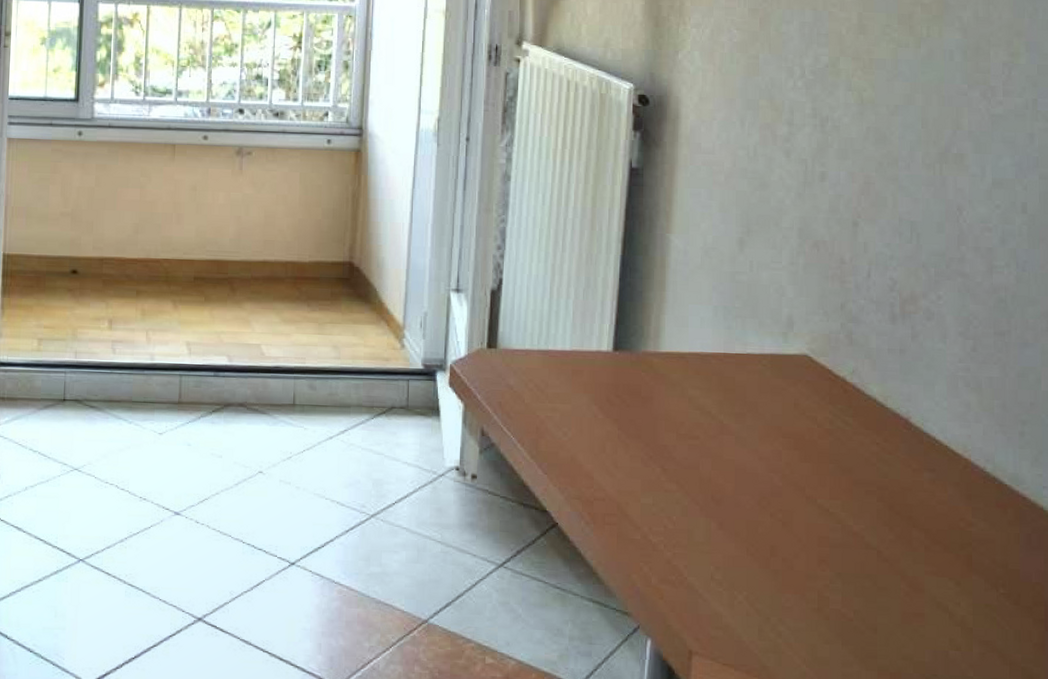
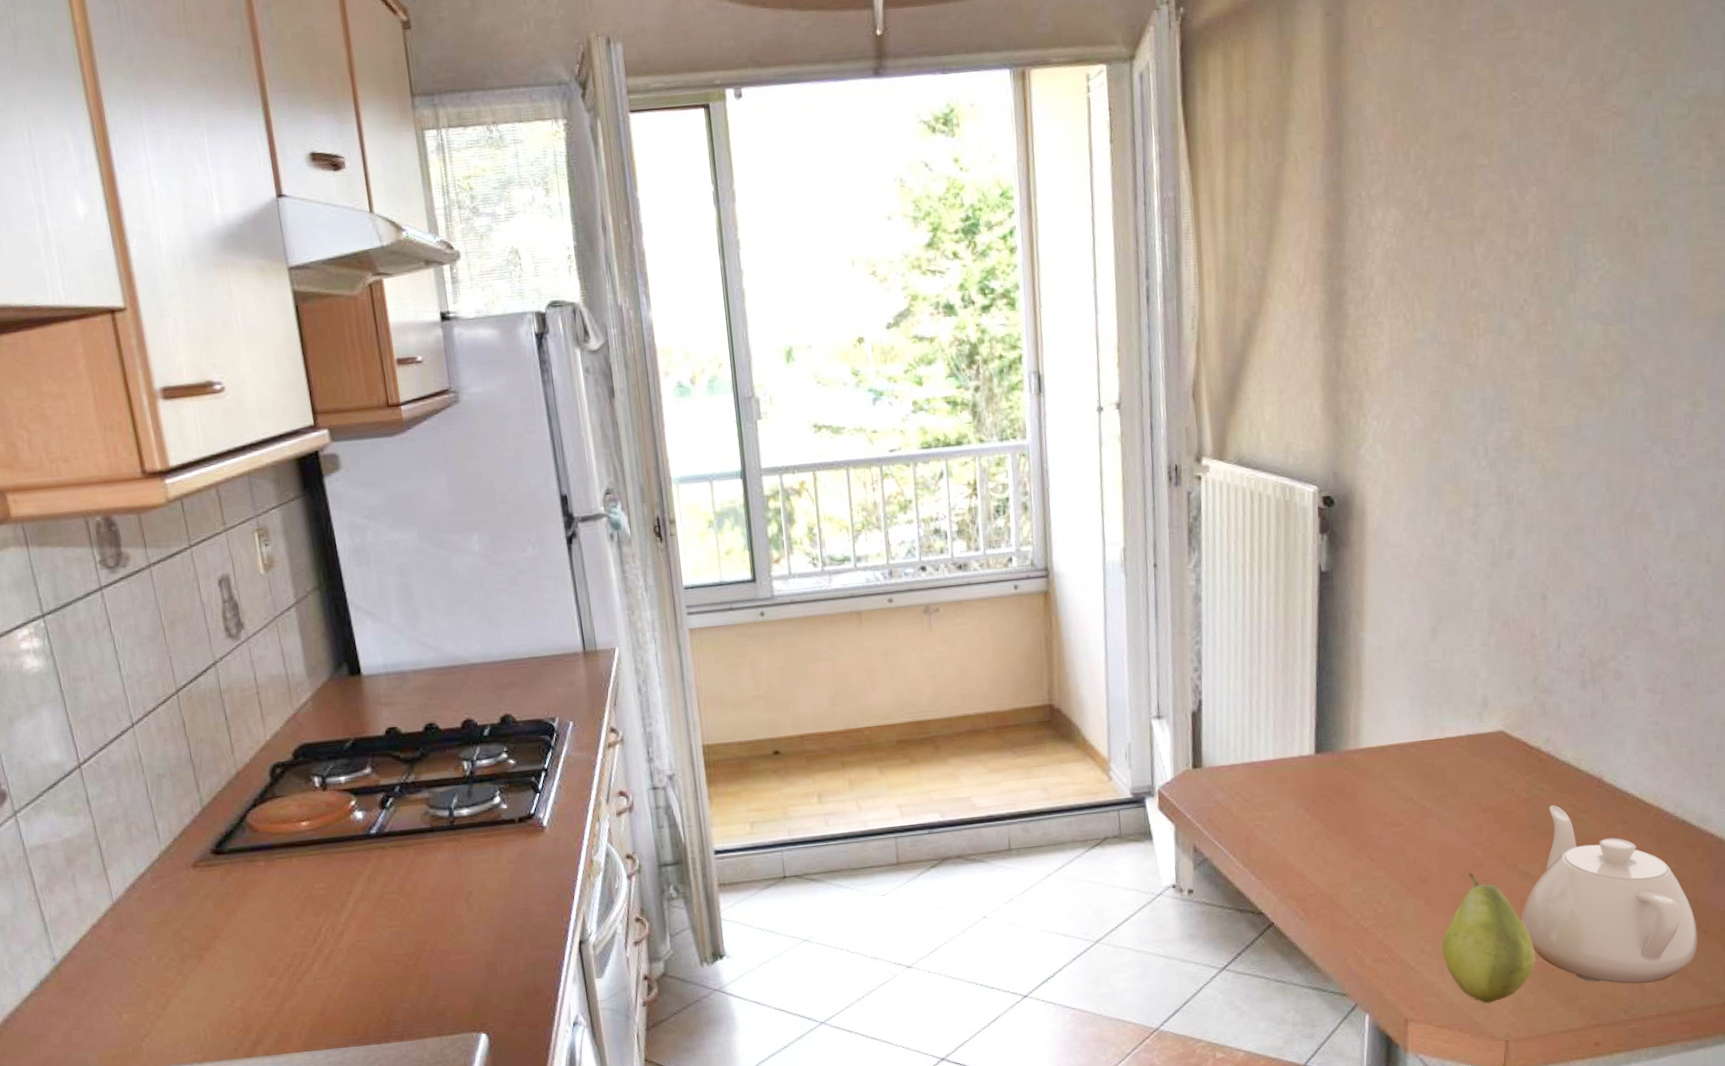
fruit: none [732,499,832,647] -> present [1441,872,1535,1004]
teapot: none [817,440,1009,651] -> present [1520,805,1699,984]

